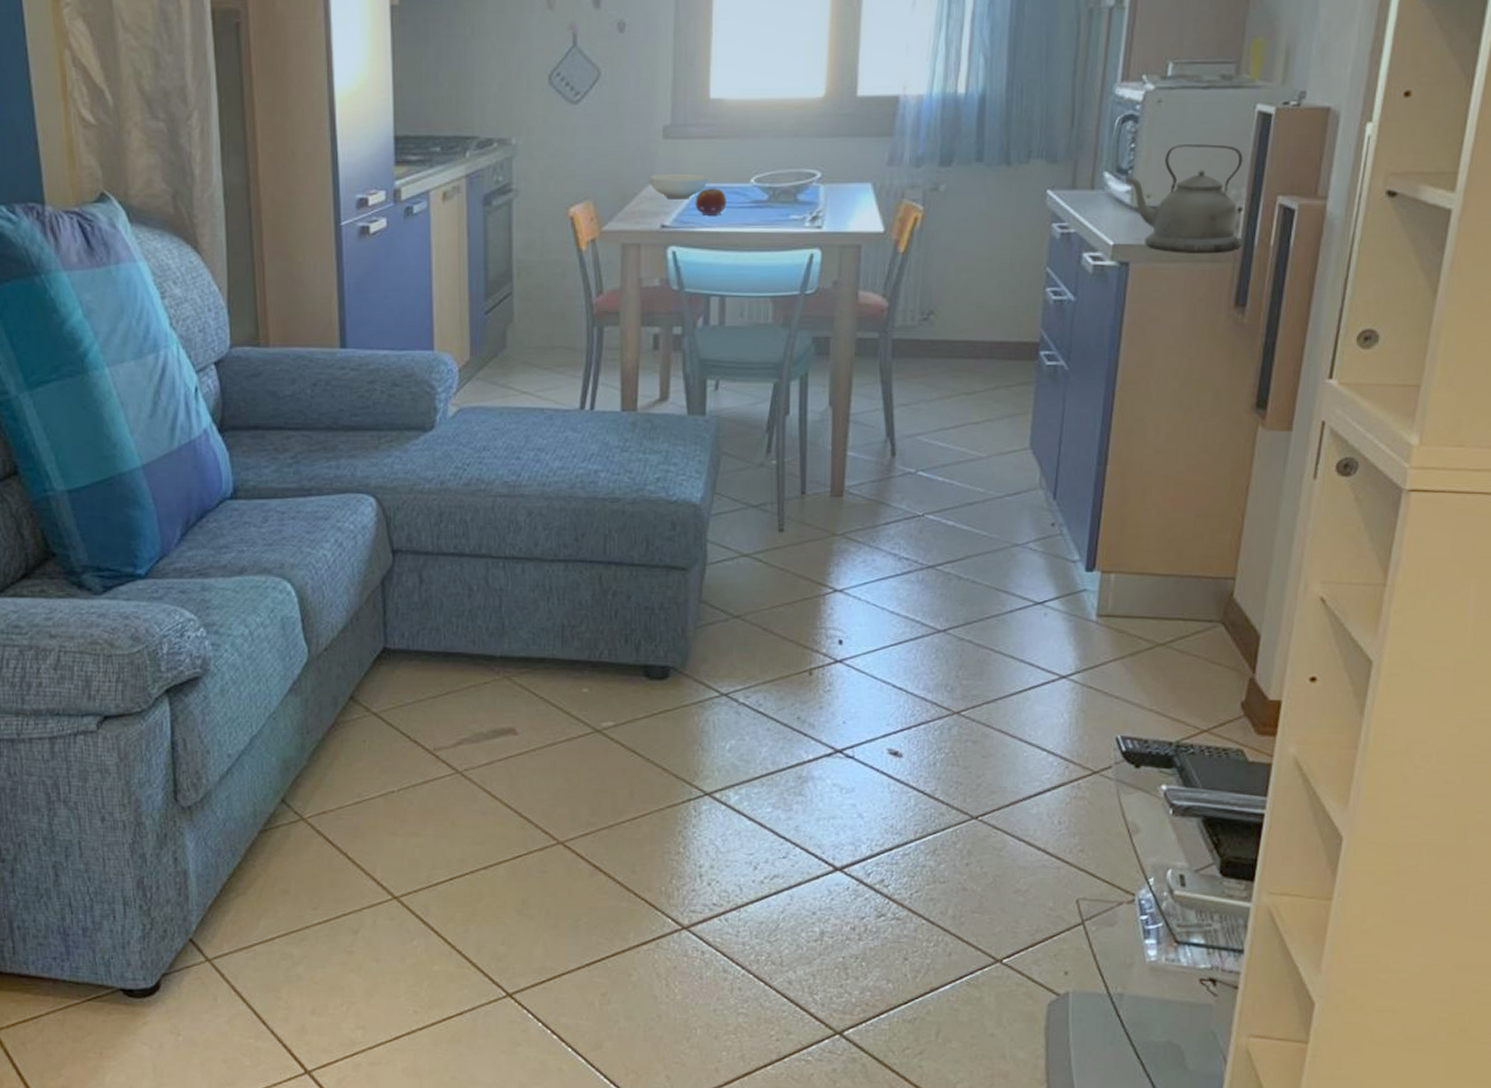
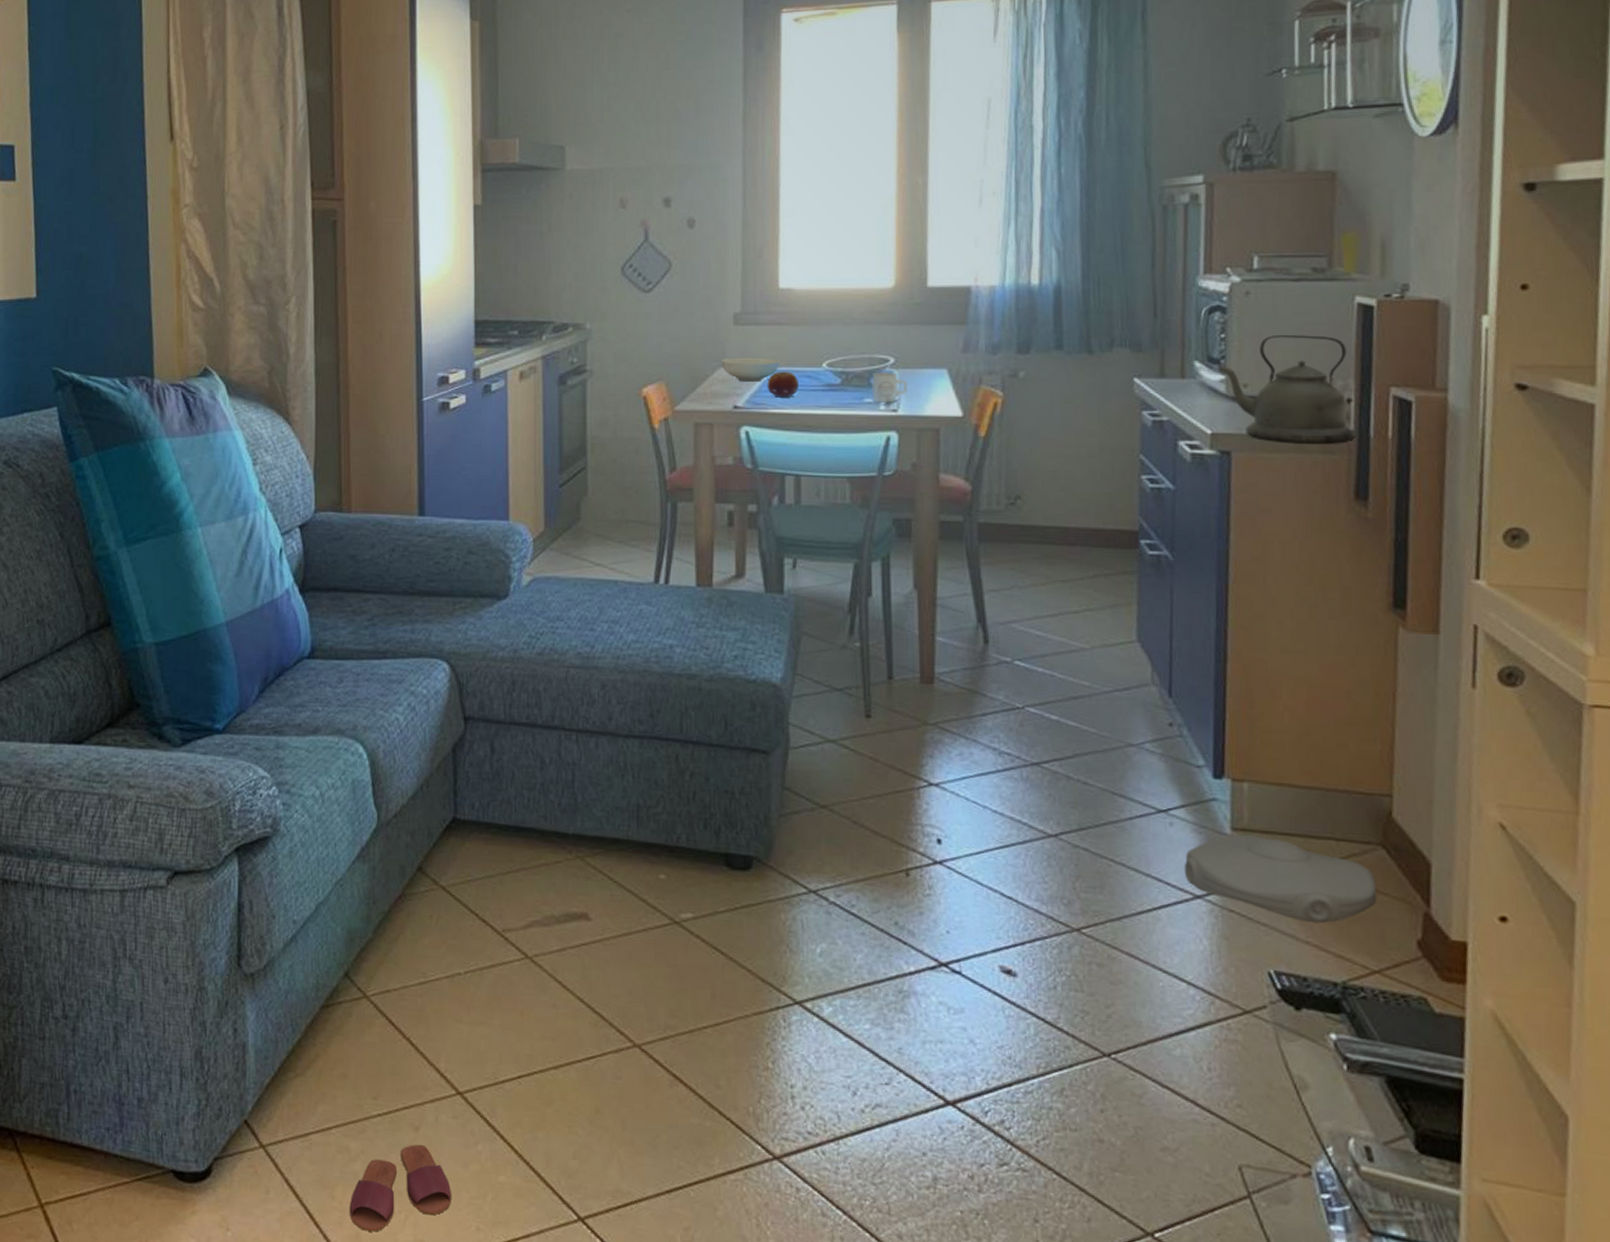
slippers: none [294,945,391,1024] -> present [349,1144,452,1232]
mug: none [797,186,832,219] -> present [870,371,907,403]
robot vacuum: none [1053,619,1214,693] -> present [1184,833,1378,924]

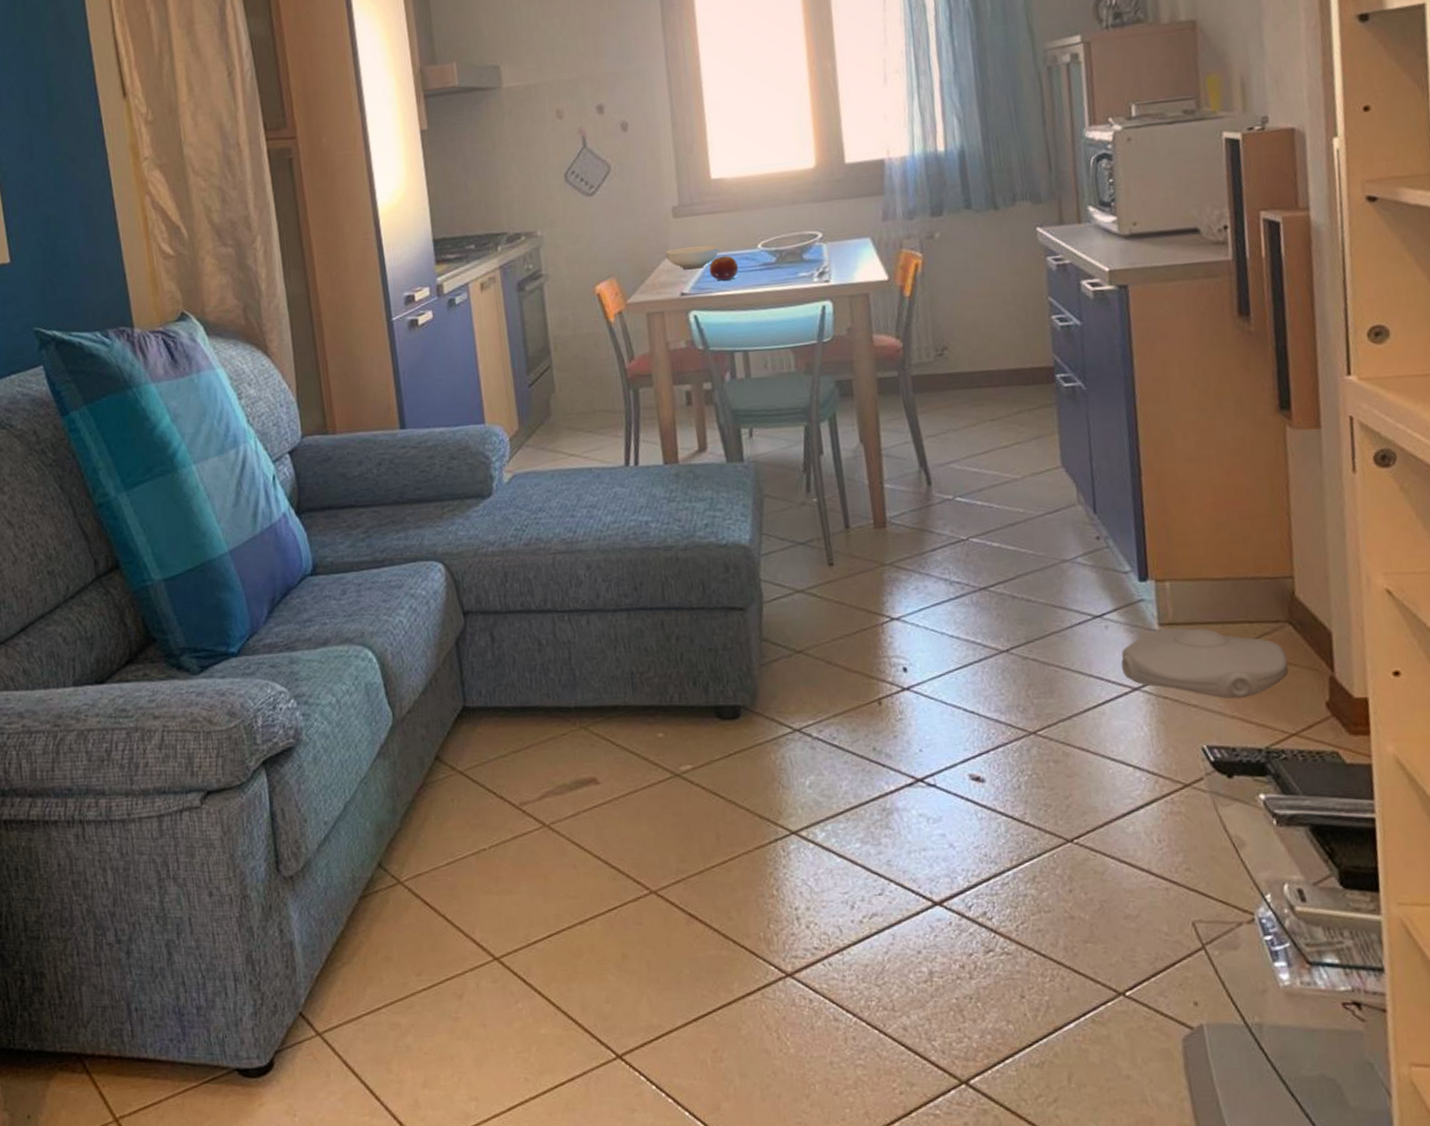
slippers: present [349,1144,452,1232] -> none [405,1010,500,1097]
mug: present [870,371,907,403] -> none [803,245,837,276]
kettle: present [1218,335,1355,445] -> none [1110,171,1234,273]

